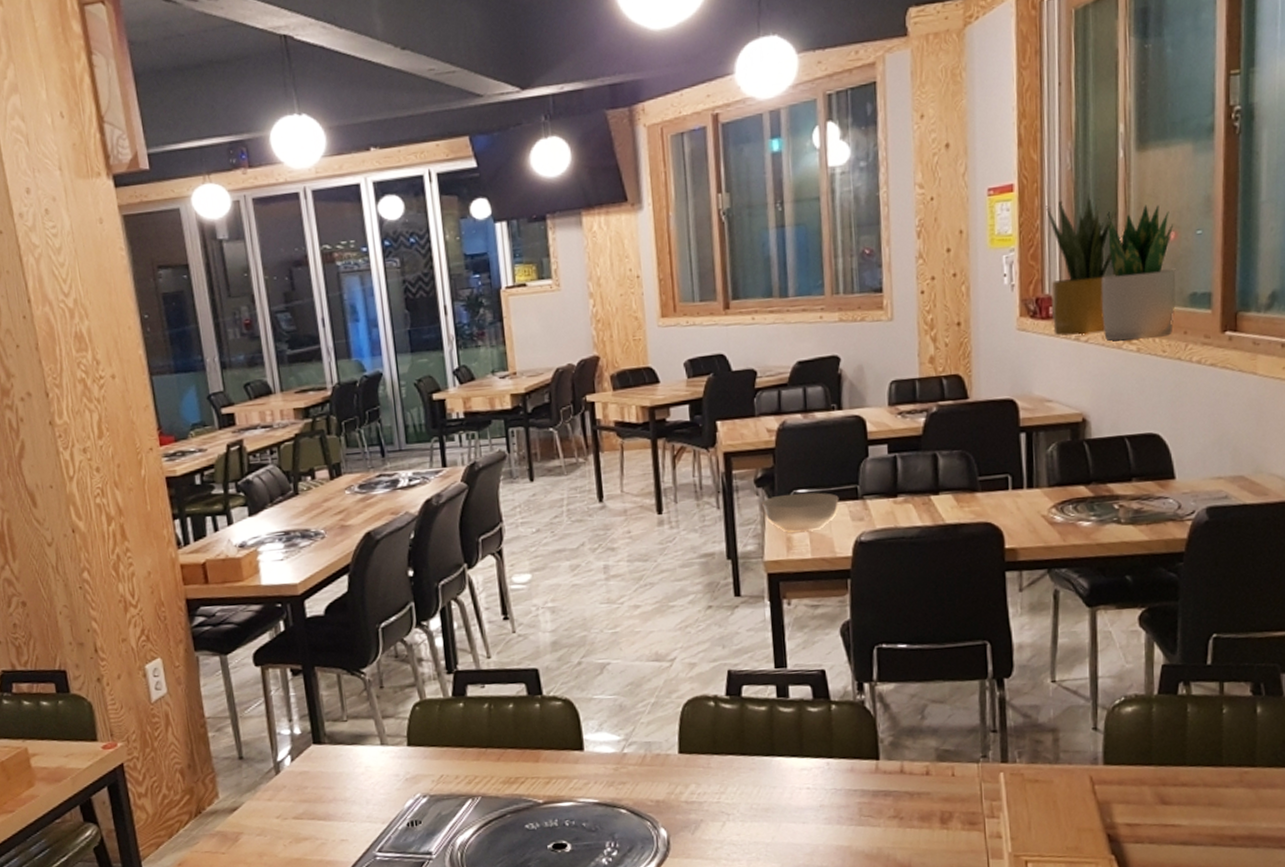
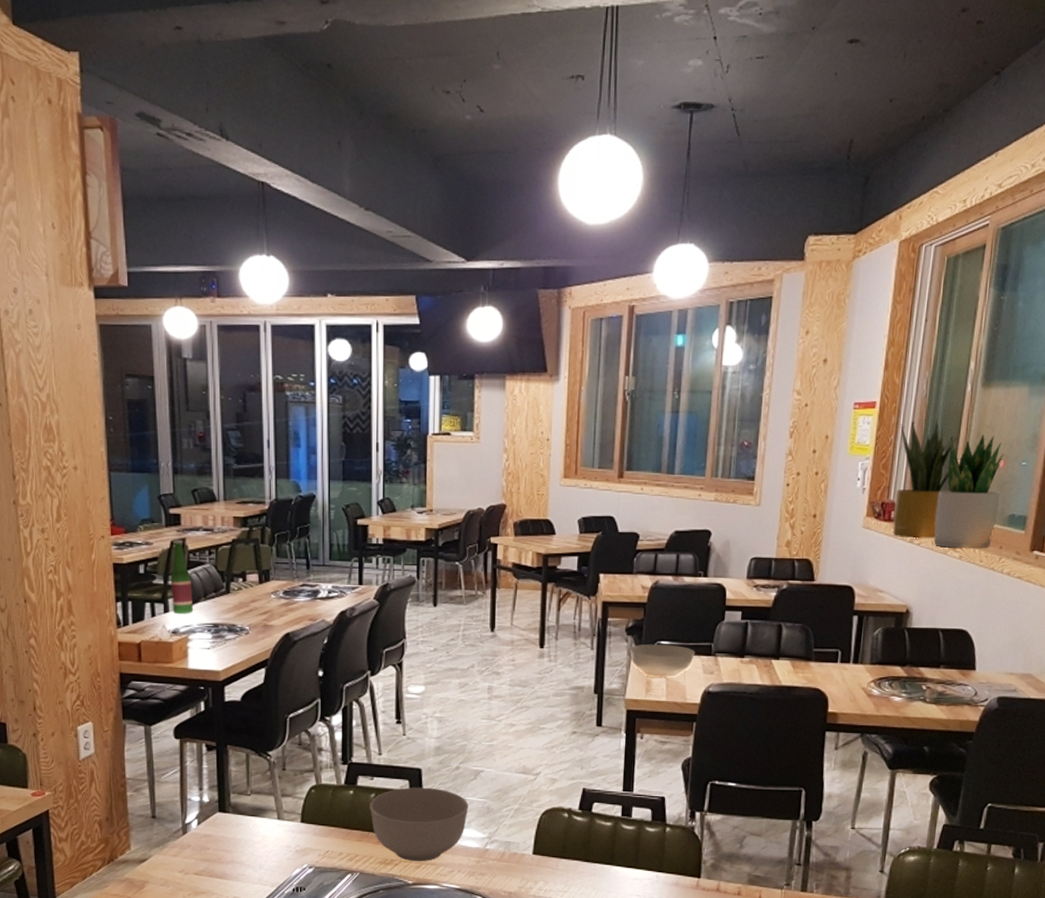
beer bottle: none [229,441,261,526] -> present [170,539,194,615]
bowl: none [483,689,598,777] -> present [370,787,468,862]

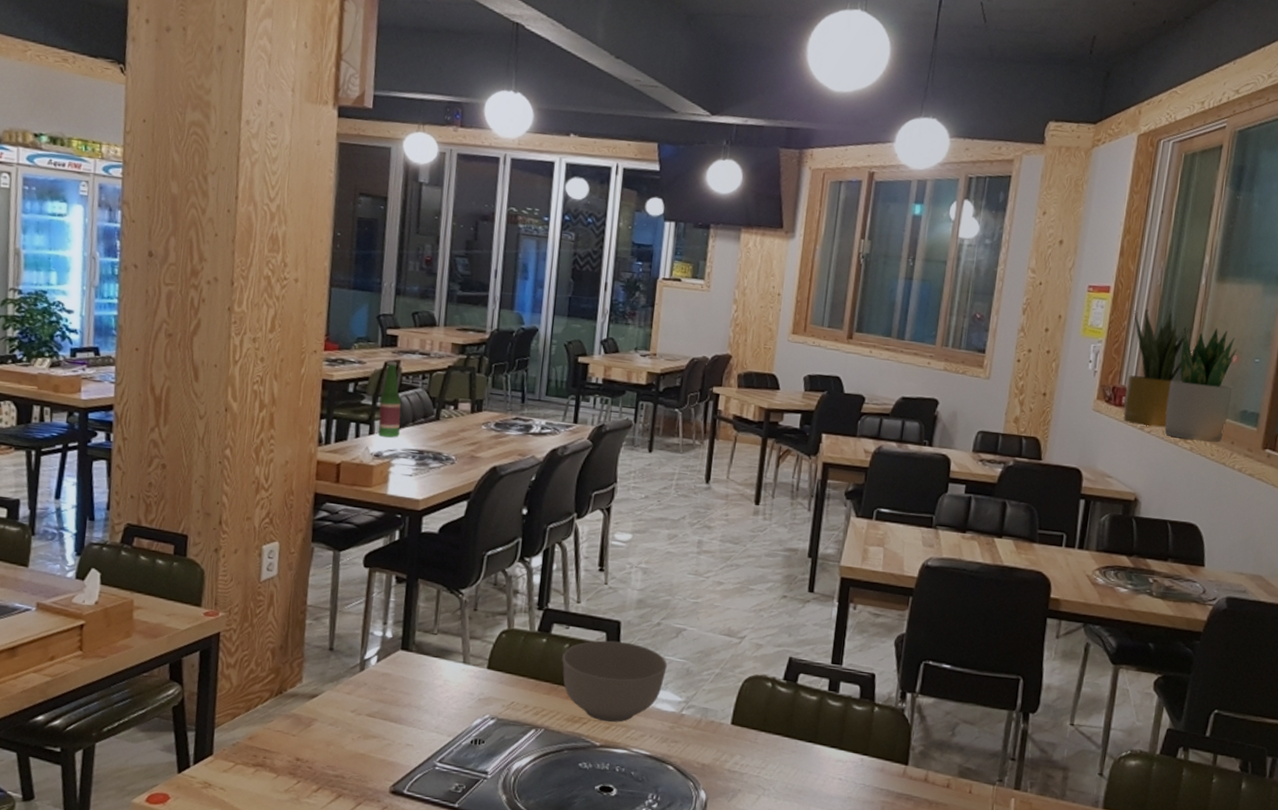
bowl: present [630,644,695,677] -> none [848,510,916,547]

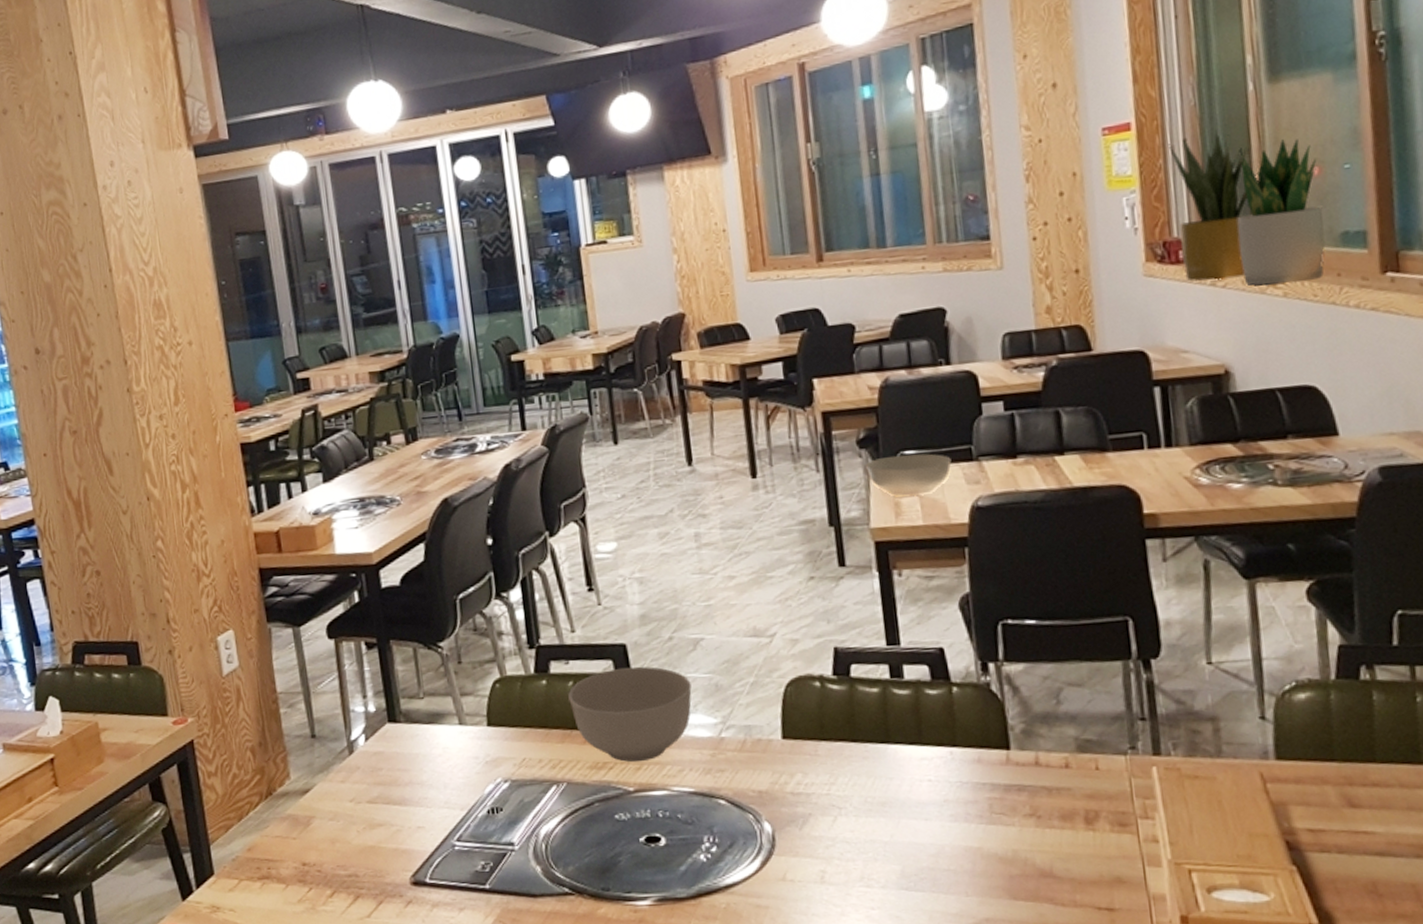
beer bottle: present [378,360,401,439] -> none [304,406,335,493]
bowl: none [848,510,916,547] -> present [866,453,952,496]

